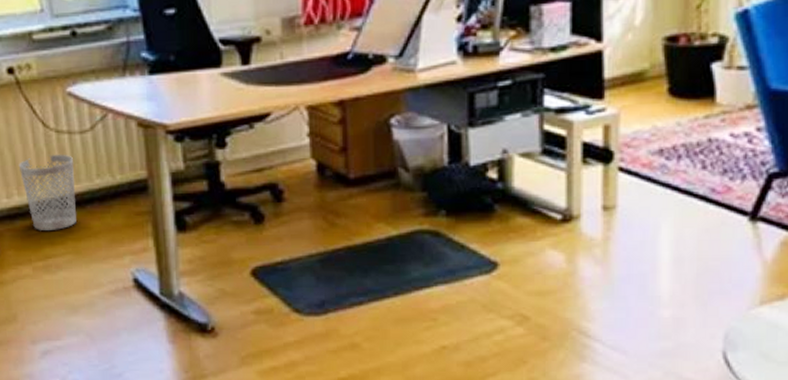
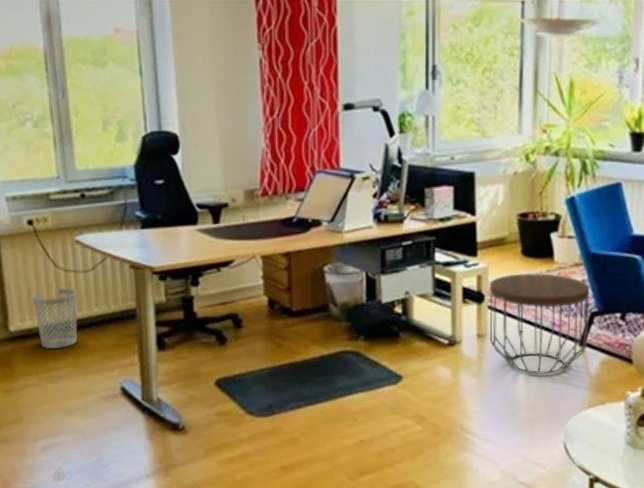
side table: none [620,120,769,261] -> present [489,273,590,375]

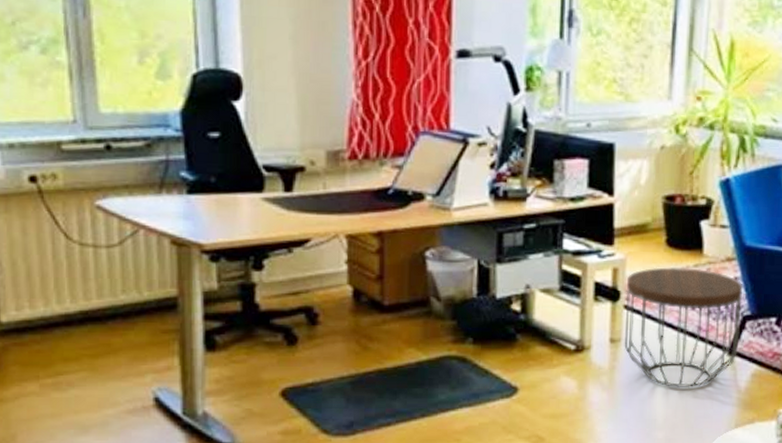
wastebasket: present [32,288,77,348] -> none [33,267,96,346]

